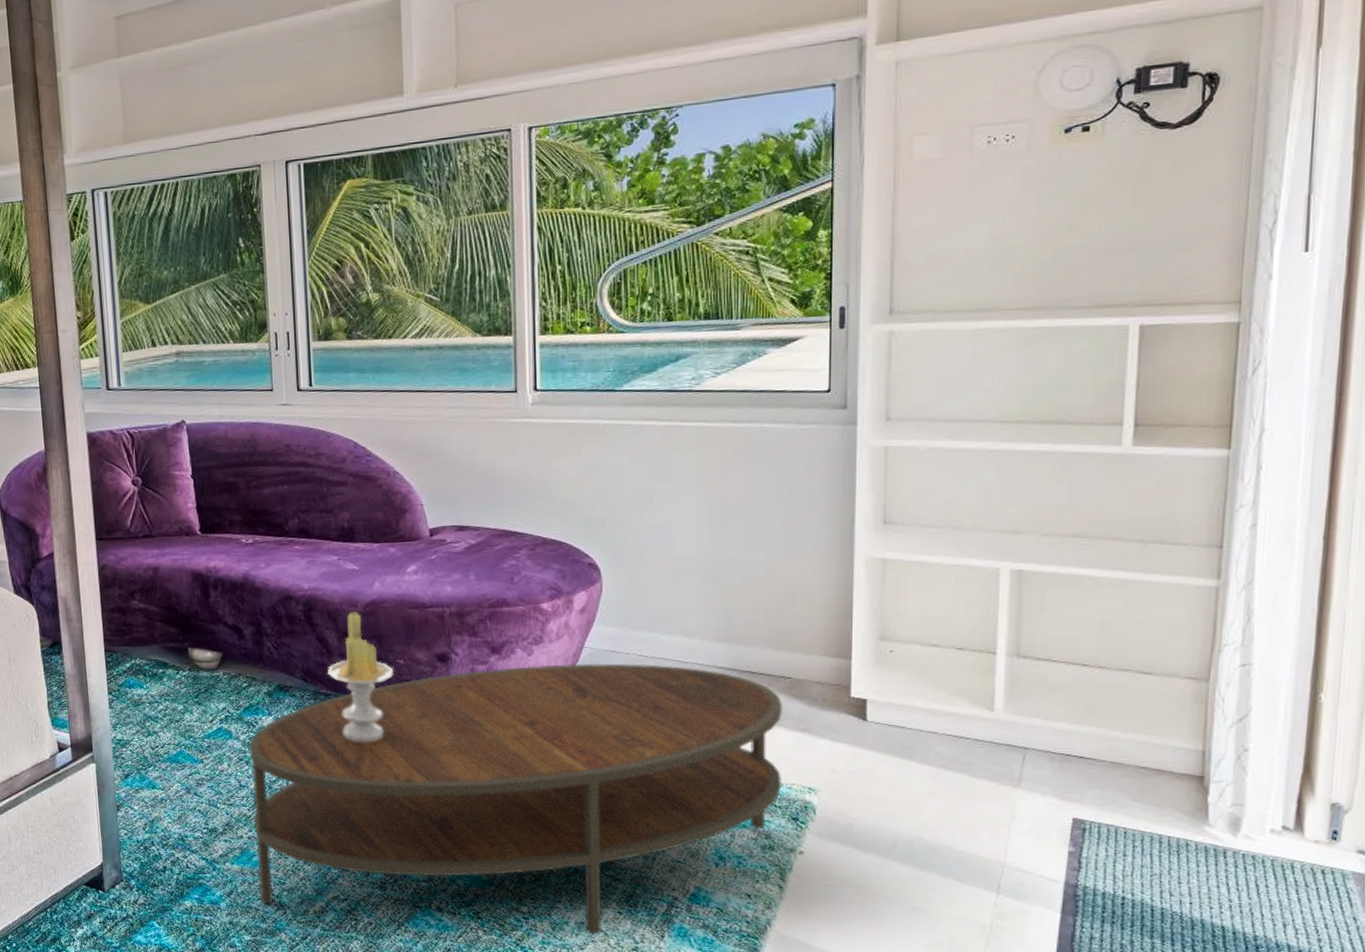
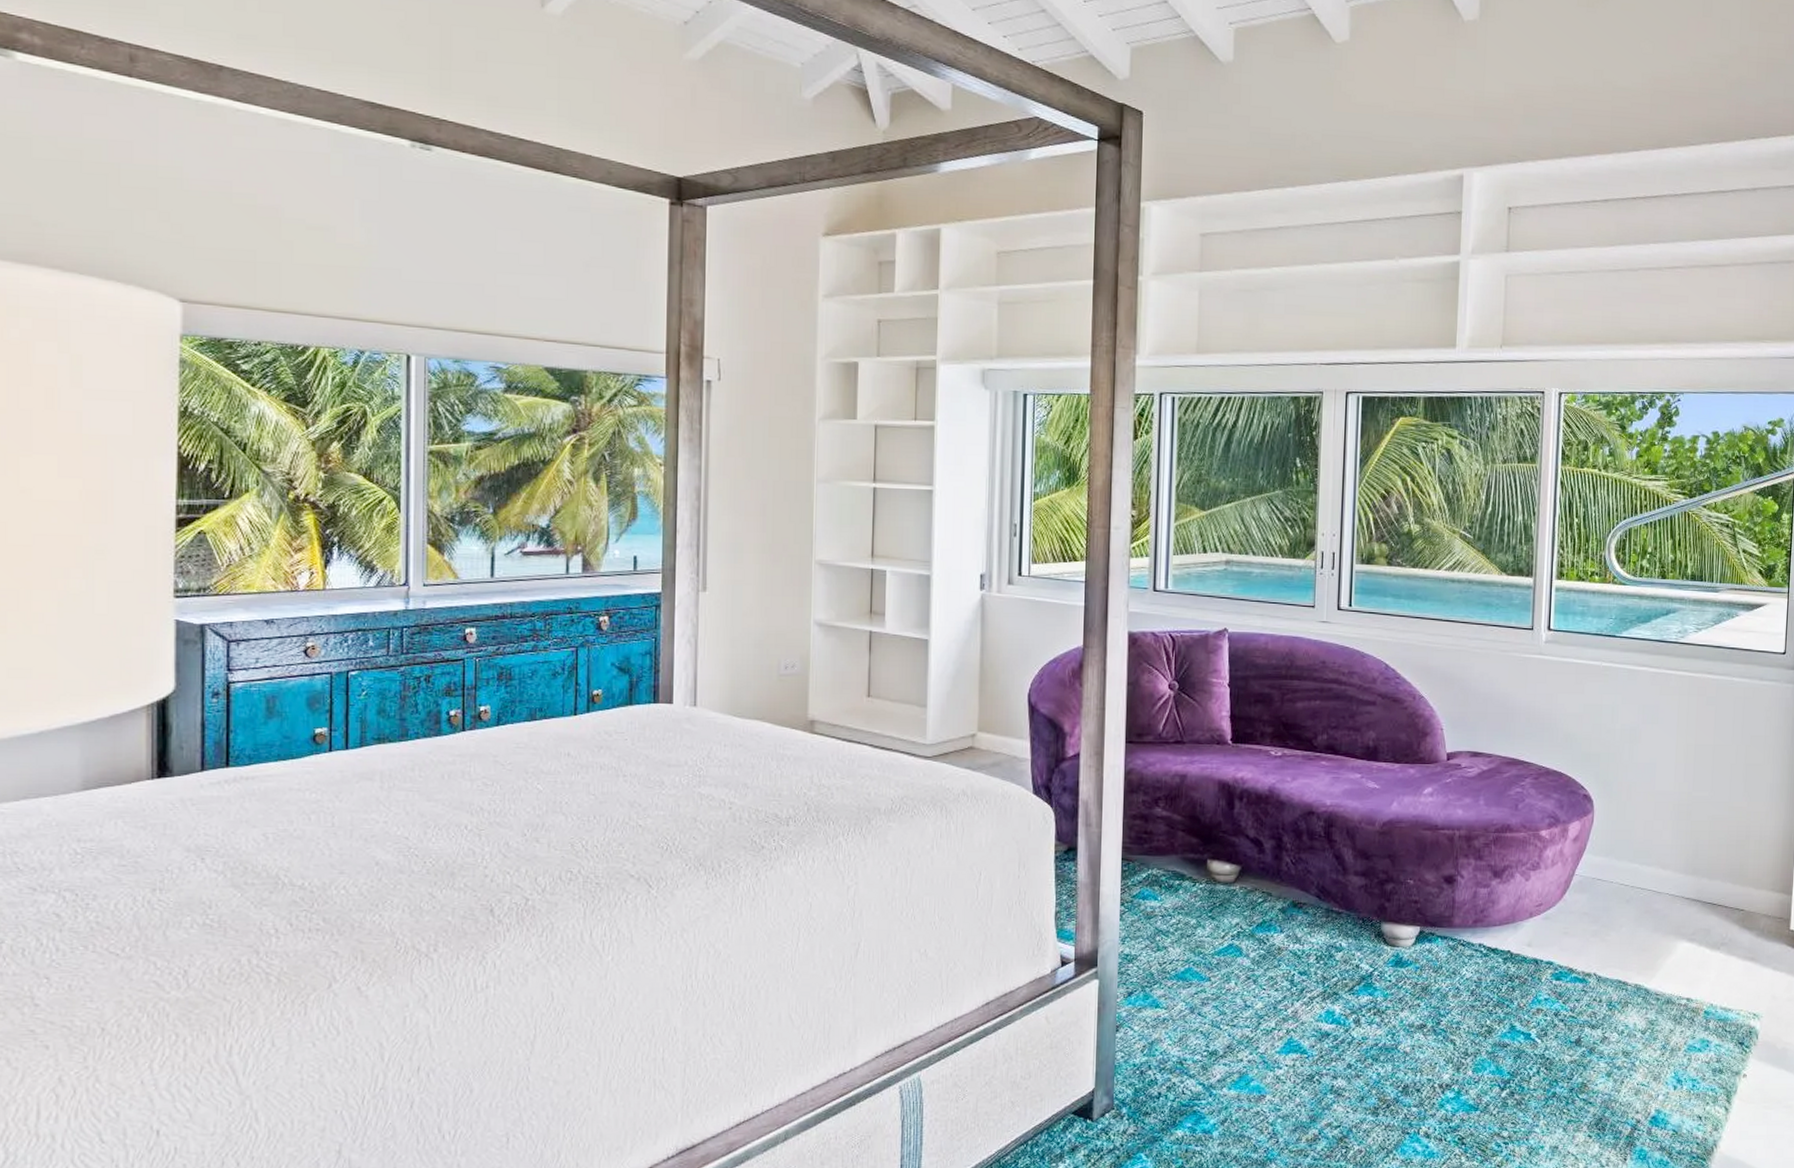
coffee table: present [250,663,784,935] -> none [1253,890,1737,1159]
candle: present [326,611,393,743] -> none [1340,830,1403,963]

